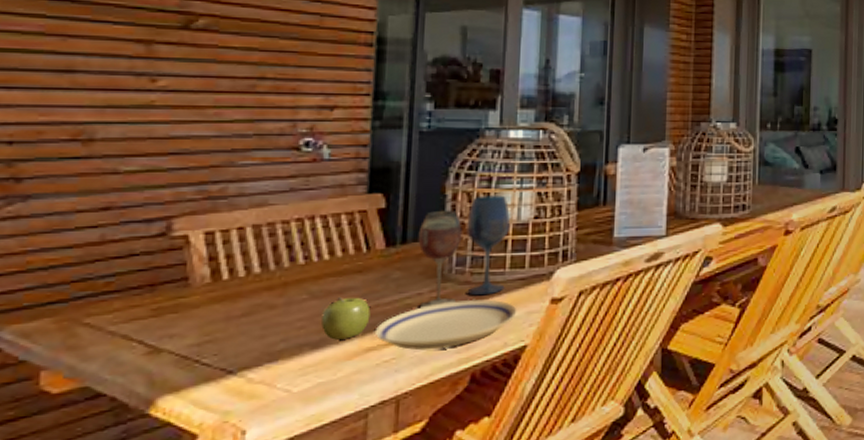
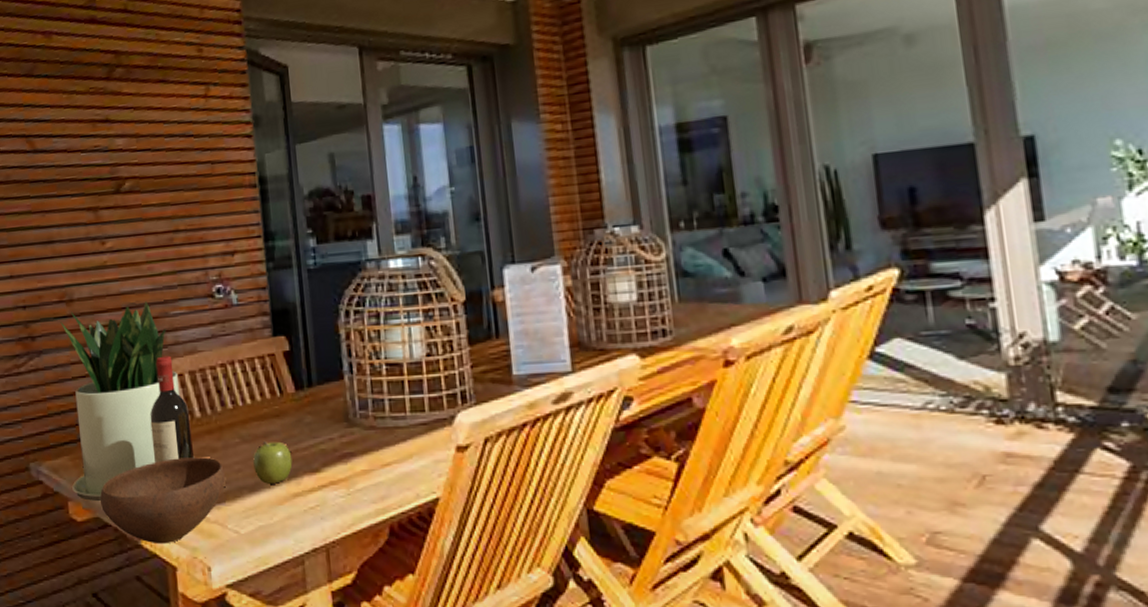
planter: none [51,148,238,369] -> present [60,301,181,502]
bowl: none [94,314,282,412] -> present [100,457,225,544]
wine bottle: none [185,207,246,322] -> present [149,355,194,463]
plate: present [374,299,517,350] -> none [298,445,424,498]
wineglass: present [418,210,462,308] -> none [321,350,364,454]
wineglass: present [466,195,510,296] -> none [362,332,409,442]

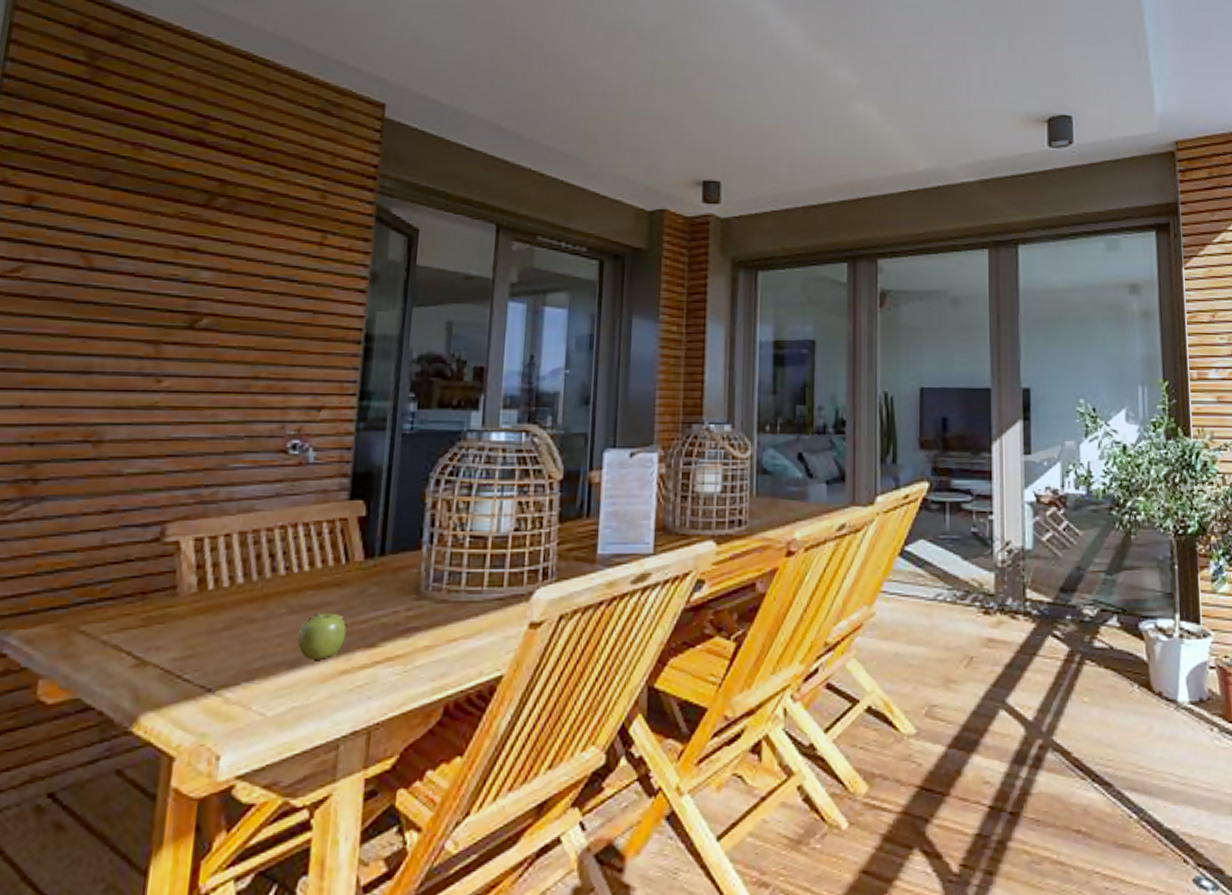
planter: present [60,301,181,502] -> none [49,451,225,680]
bowl: present [100,457,225,544] -> none [85,628,261,731]
wine bottle: present [149,355,194,463] -> none [171,513,231,634]

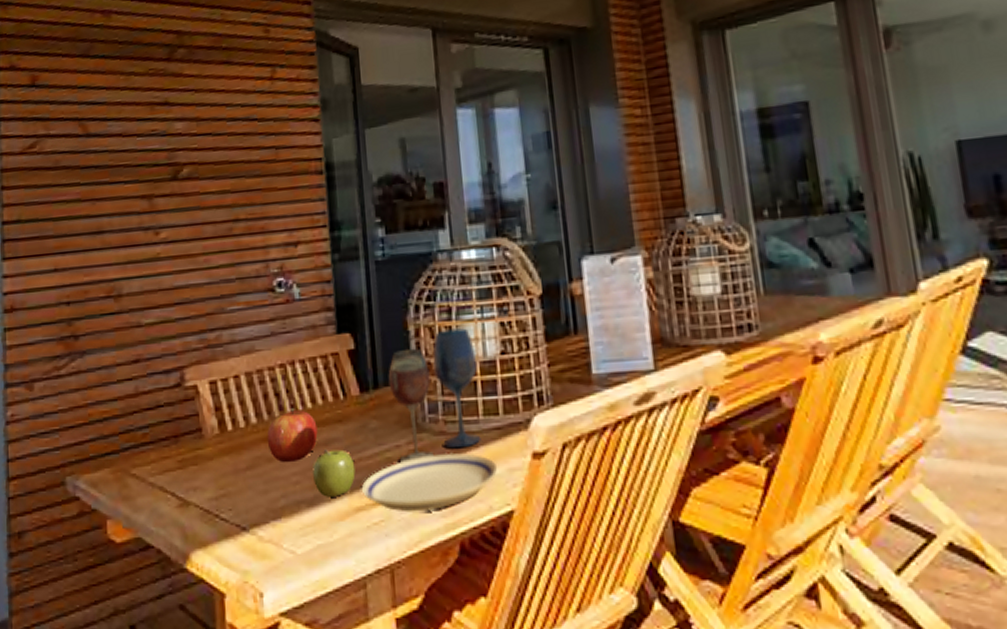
apple: none [252,571,312,625] -> present [267,408,318,463]
plate: none [349,620,494,676] -> present [361,452,498,512]
wineglass: none [395,519,441,628] -> present [388,348,433,463]
wineglass: none [443,504,490,616] -> present [432,328,481,449]

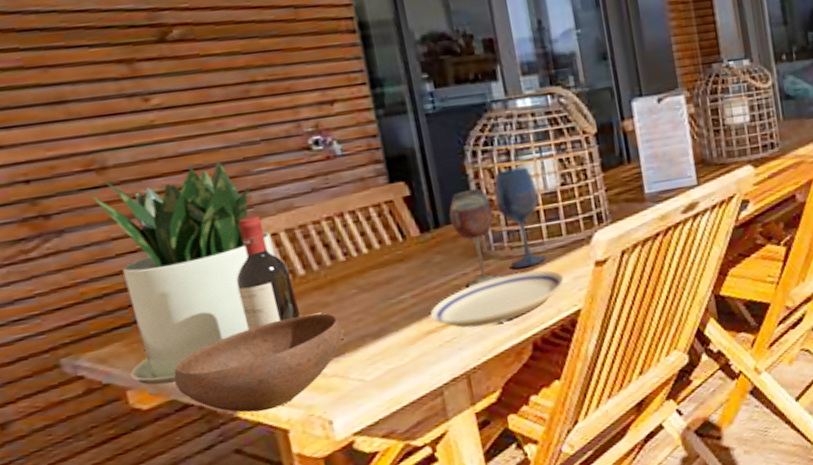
planter: none [107,296,235,520] -> present [89,161,276,386]
bowl: none [143,468,282,568] -> present [173,313,343,413]
wine bottle: none [201,355,248,475] -> present [235,215,300,330]
apple: present [267,408,318,463] -> none [319,256,378,306]
fruit: present [313,448,356,497] -> none [375,285,423,328]

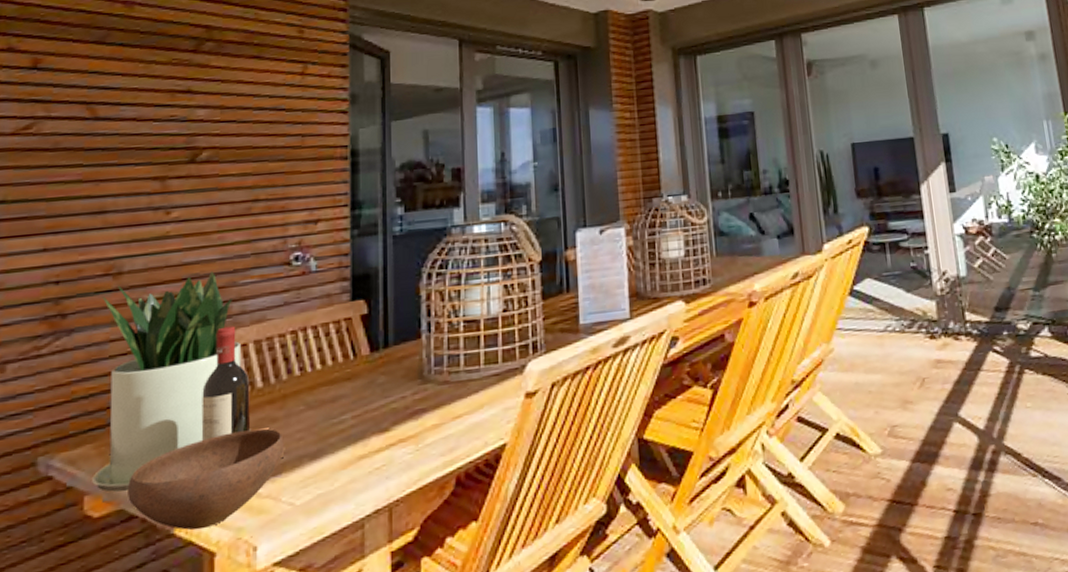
plate: present [429,270,564,328] -> none [365,398,495,455]
wineglass: present [449,188,502,287] -> none [398,310,438,412]
wineglass: present [493,167,547,269] -> none [440,291,481,395]

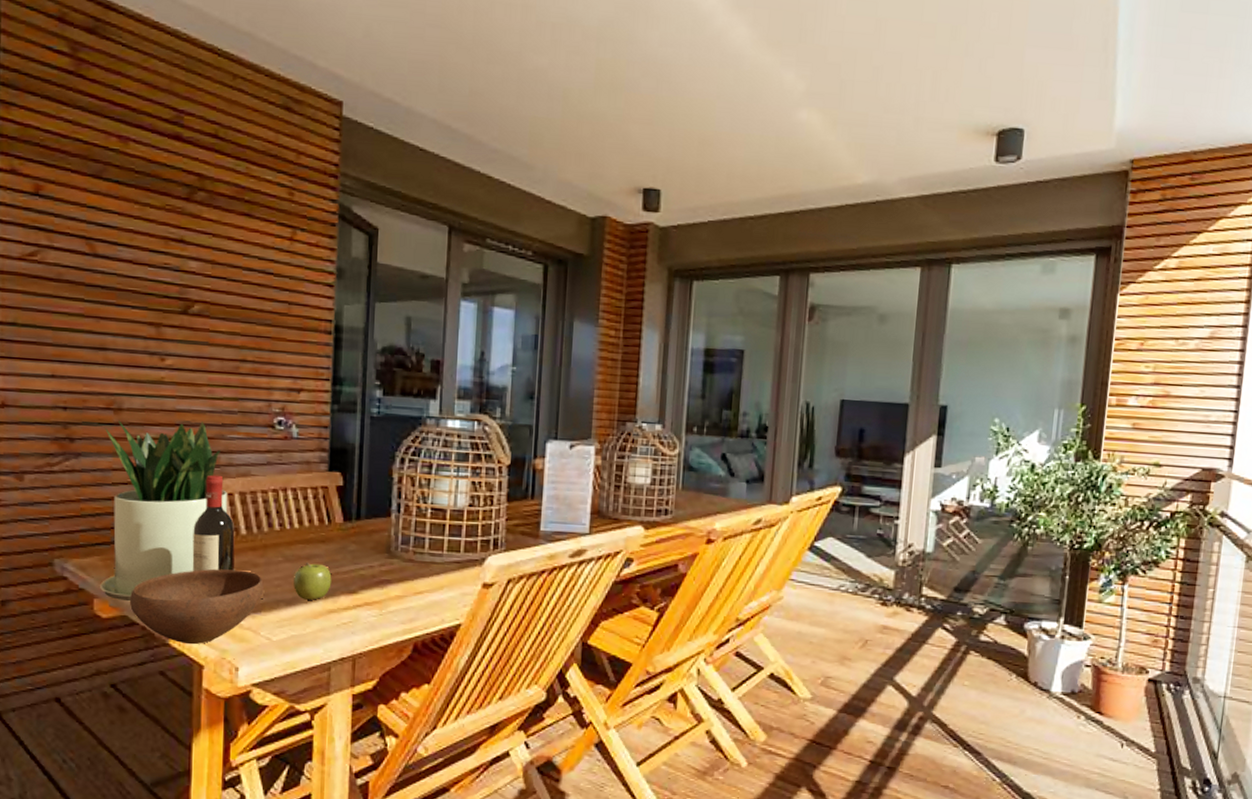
fruit: none [318,405,361,450] -> present [293,562,332,600]

